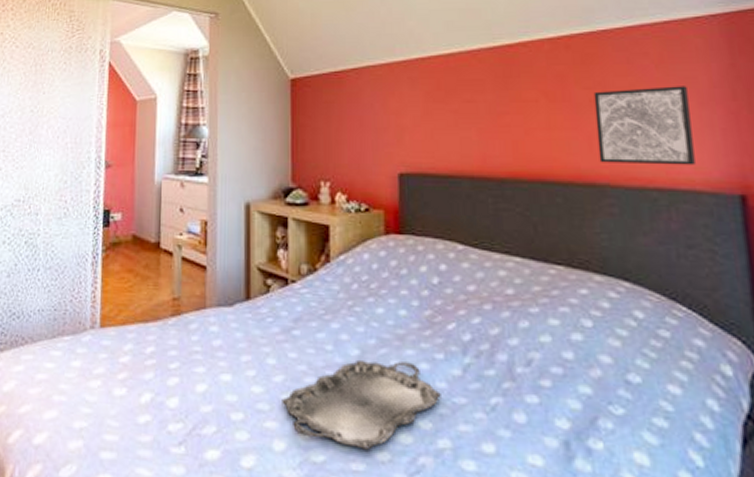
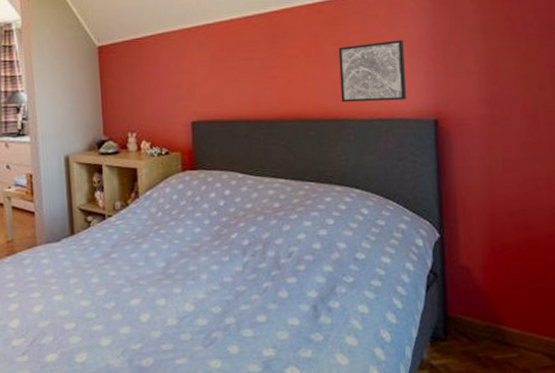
serving tray: present [282,359,441,450] -> none [105,266,227,334]

